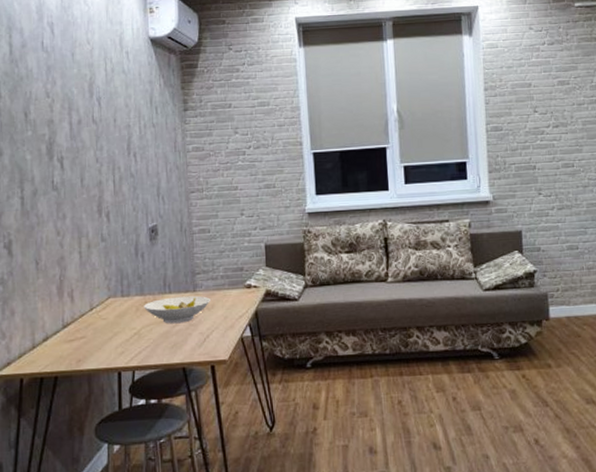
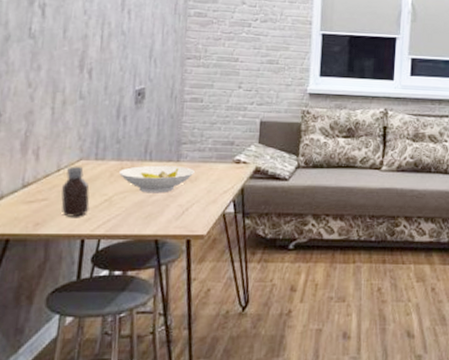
bottle: none [95,303,122,352] -> present [61,166,90,217]

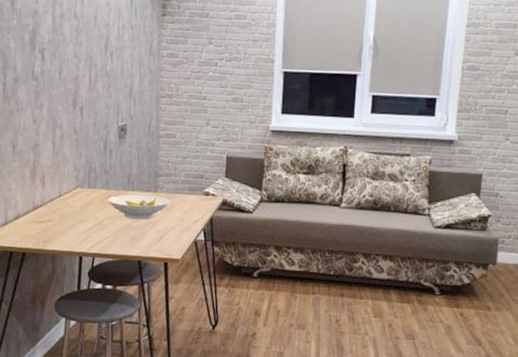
bottle: present [61,166,90,217] -> none [62,192,85,237]

